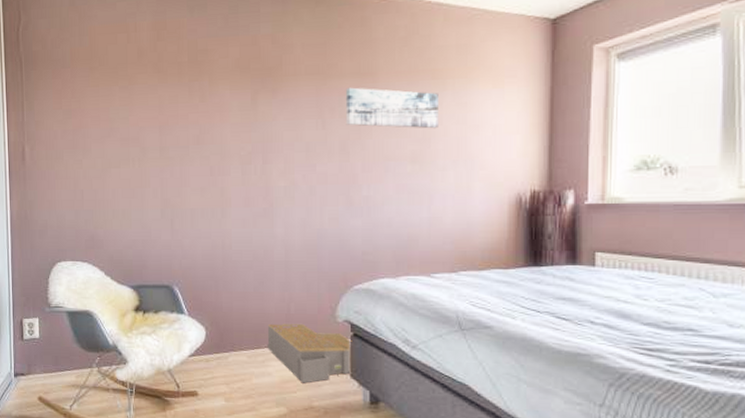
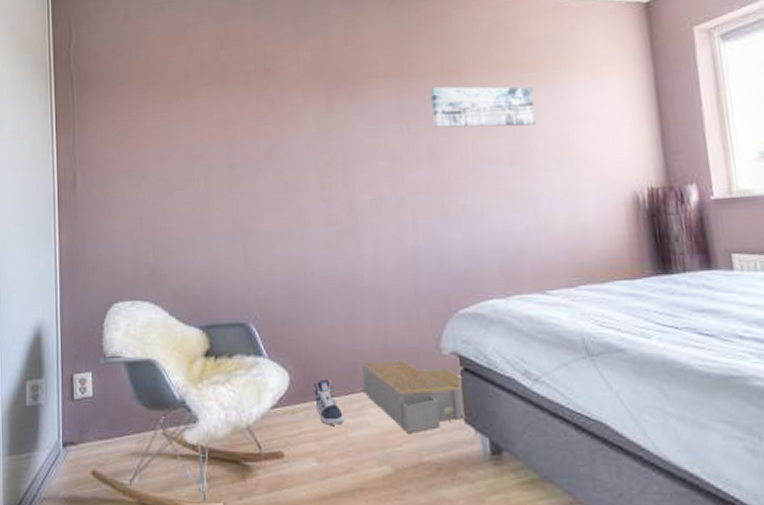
sneaker: none [226,335,249,373] -> present [313,379,344,425]

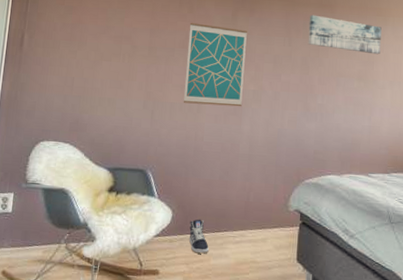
wall art: none [274,122,358,230] -> present [183,22,247,107]
architectural model: present [361,359,467,434] -> none [226,209,301,266]

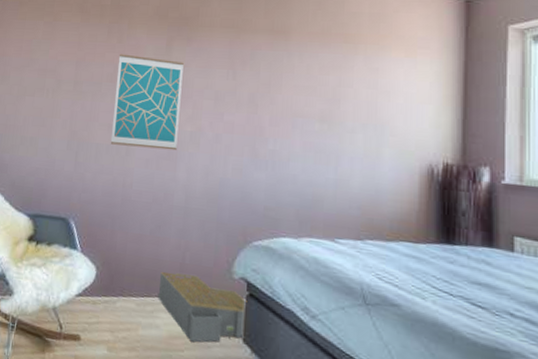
sneaker: present [189,219,209,254] -> none [115,279,137,322]
architectural model: none [226,209,301,266] -> present [157,271,247,343]
wall art: present [307,14,382,55] -> none [256,43,350,91]

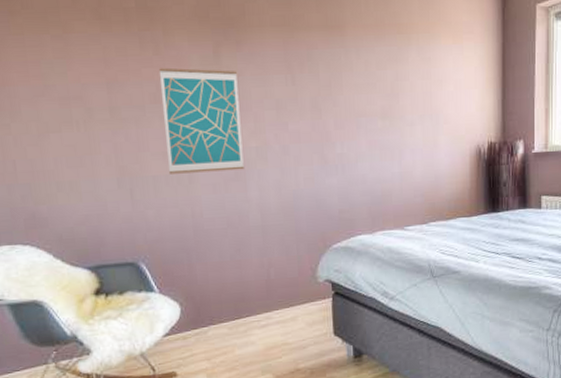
architectural model: present [157,271,247,343] -> none [247,287,336,348]

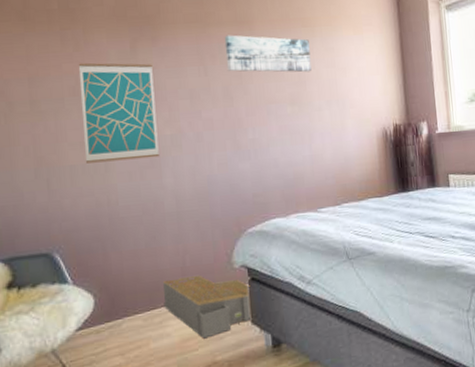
architectural model: none [247,287,336,348] -> present [162,274,253,339]
wall art: none [313,40,405,84] -> present [224,35,312,73]

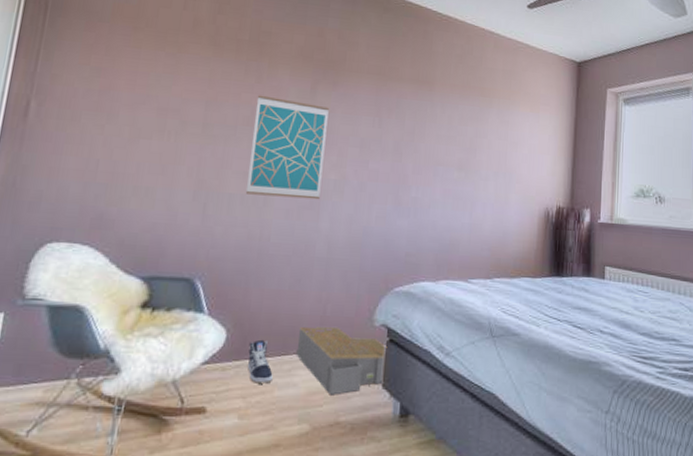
sneaker: none [118,298,146,340] -> present [248,339,273,384]
wall art: present [224,35,312,73] -> none [401,91,486,141]

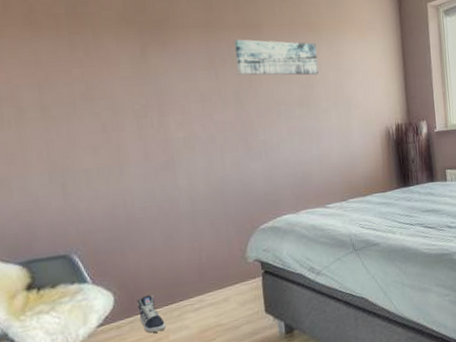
wall art: present [245,95,329,200] -> none [88,67,173,167]
architectural model: present [296,326,388,395] -> none [180,270,267,329]
wall art: none [401,91,486,141] -> present [233,39,319,76]

